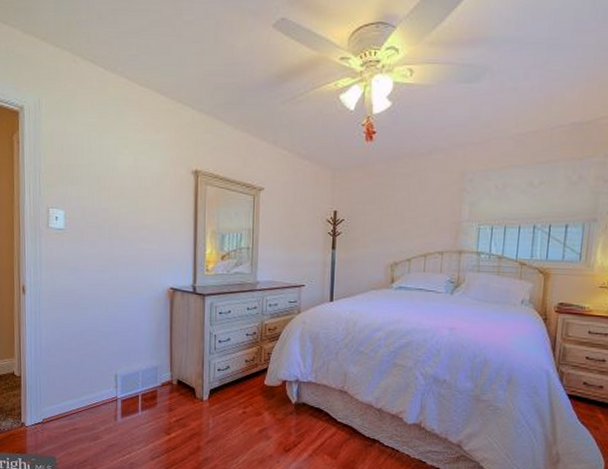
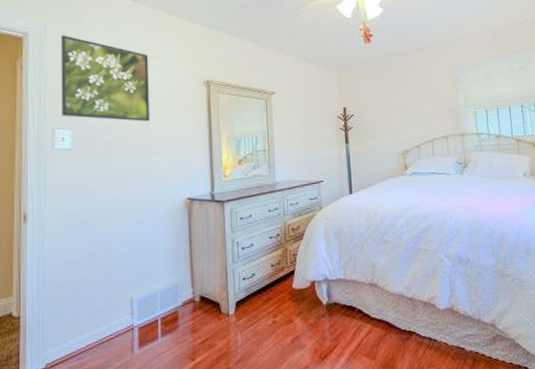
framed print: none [54,111,139,209] -> present [60,35,151,122]

